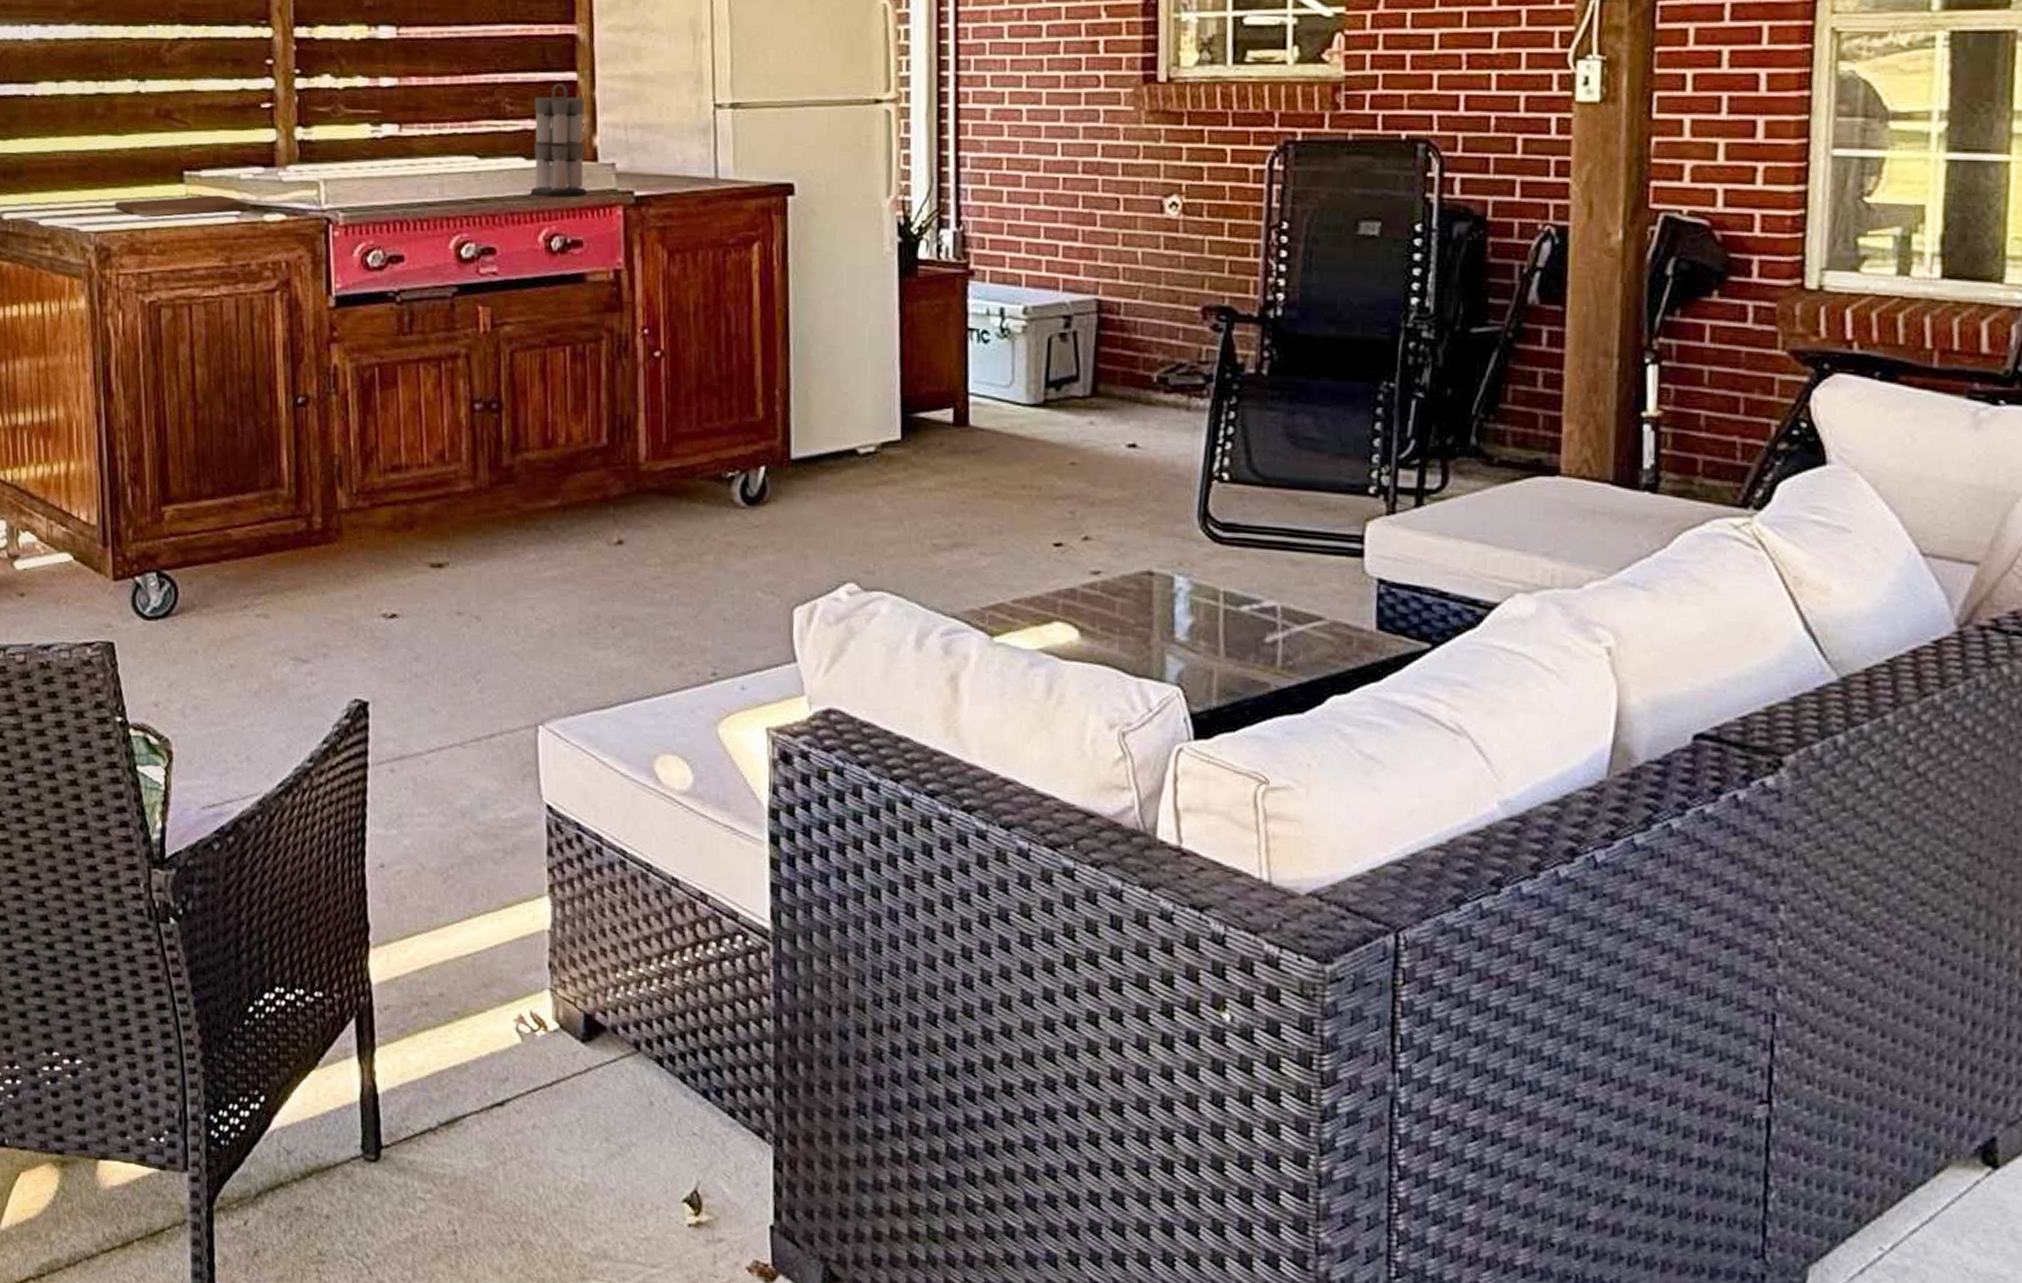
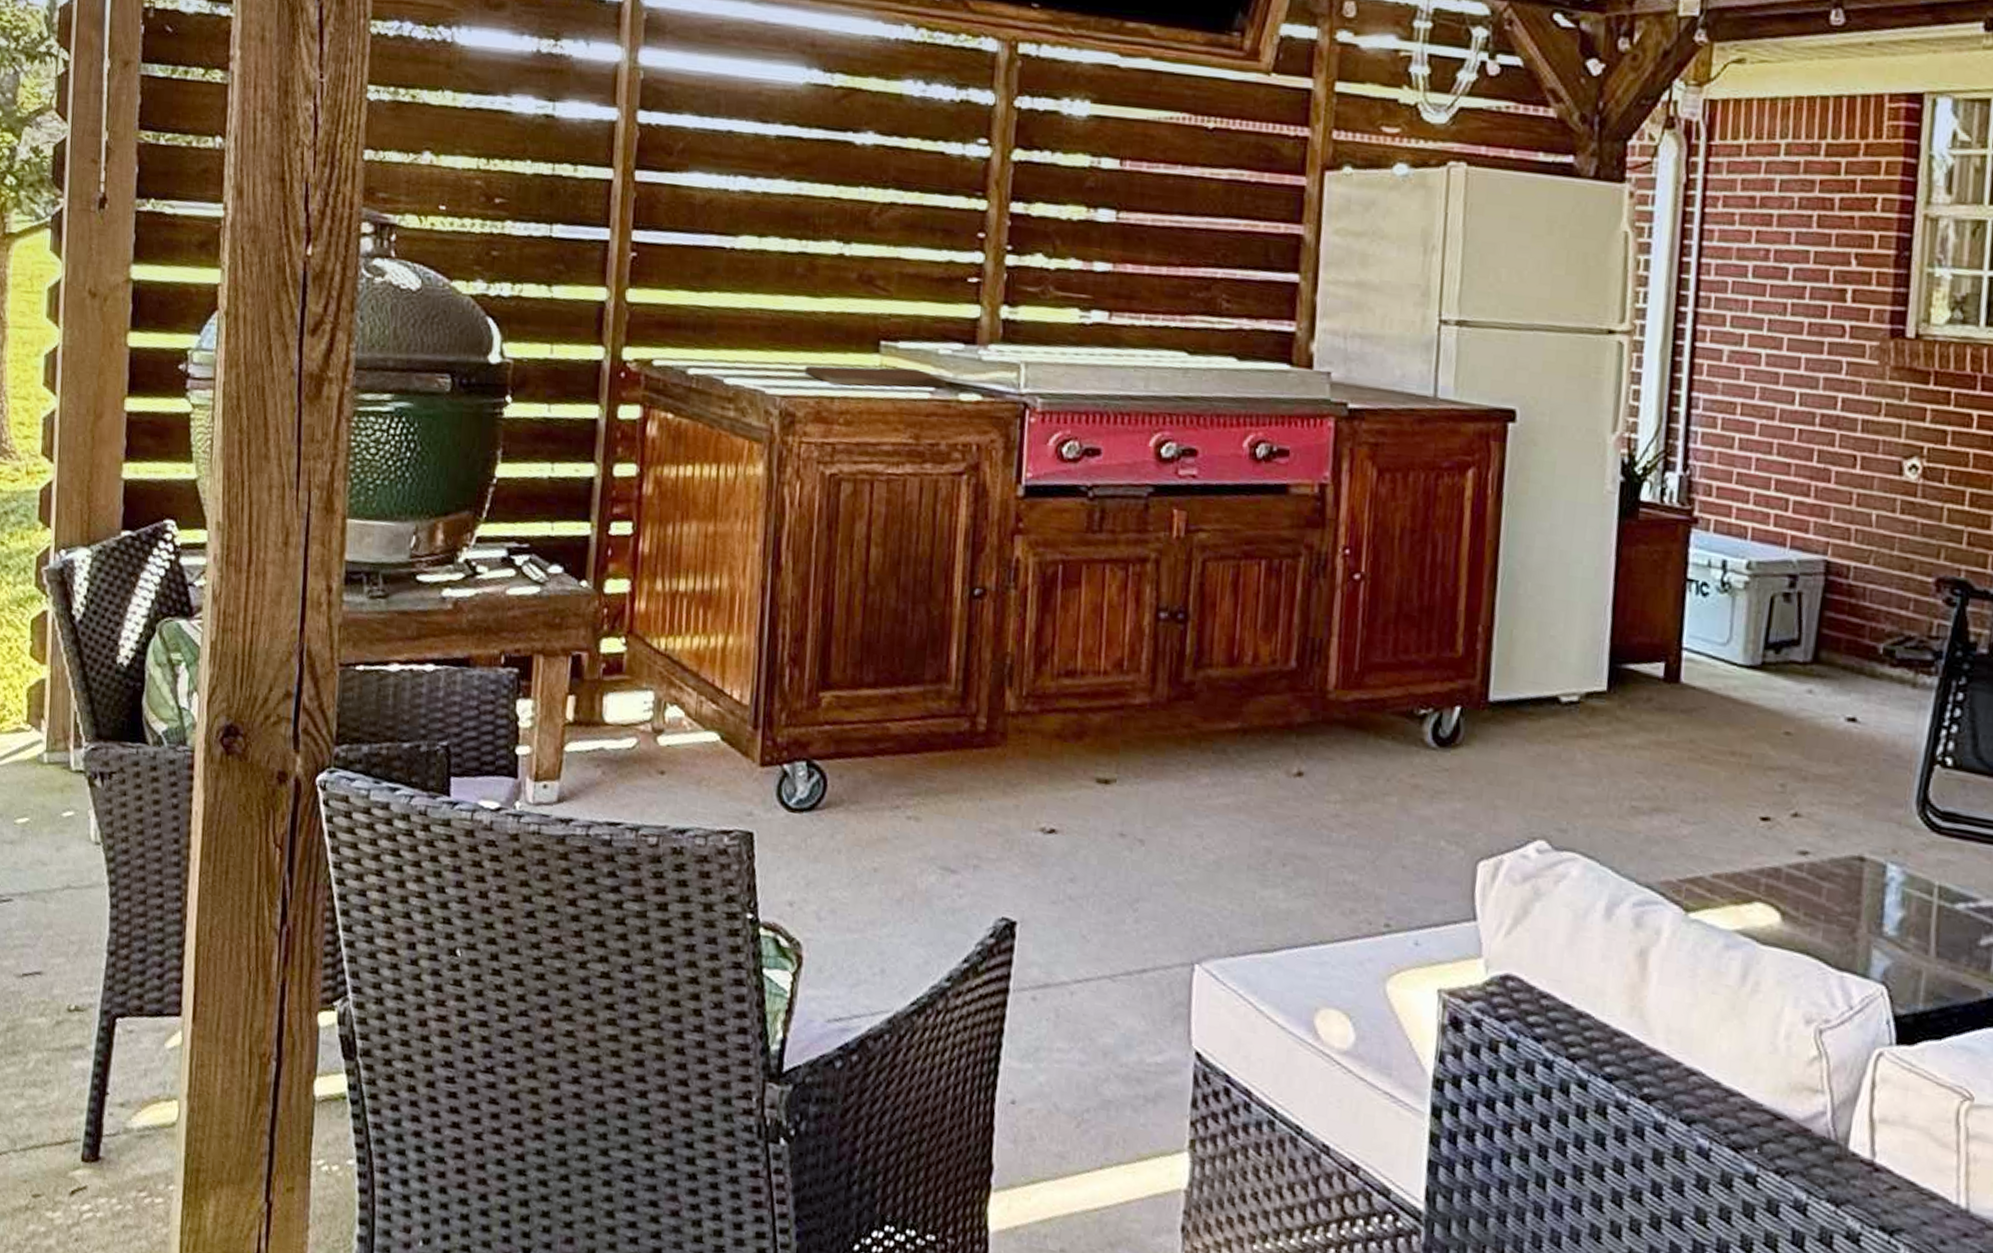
spice rack: present [530,83,588,198] -> none [1239,284,1305,405]

